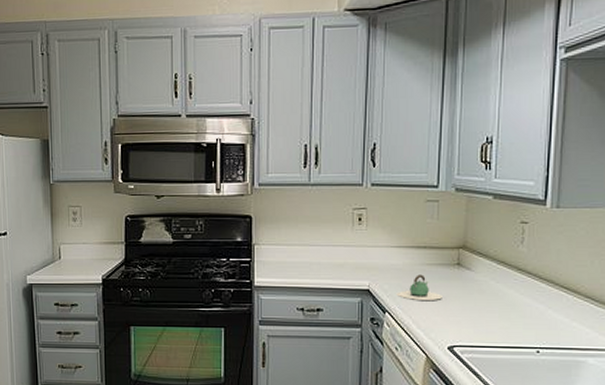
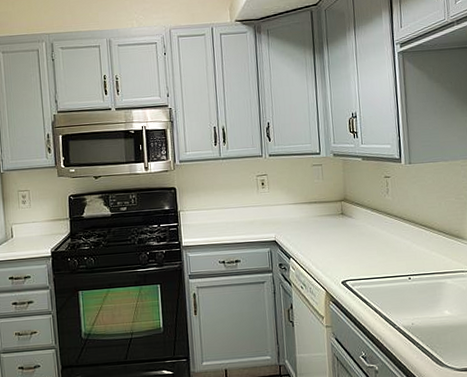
teapot: present [396,274,442,300] -> none [297,224,333,246]

